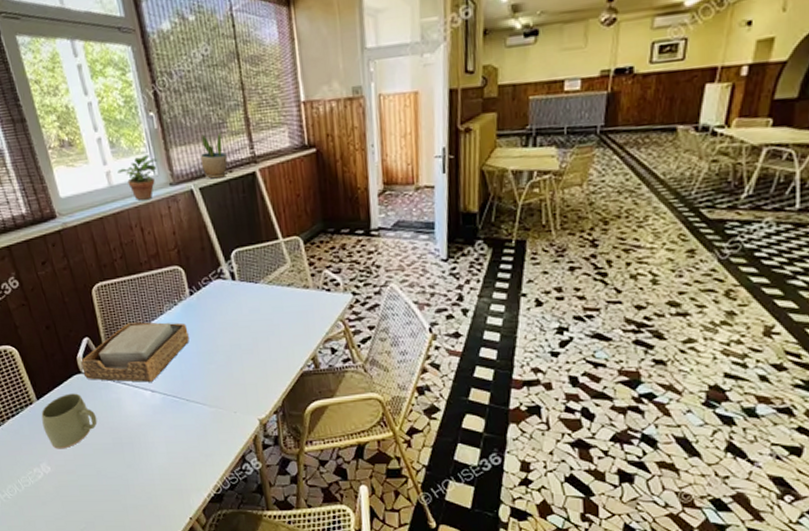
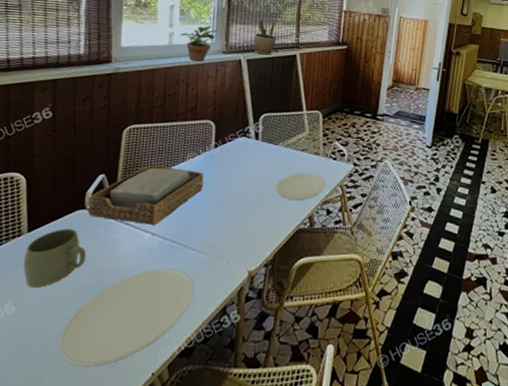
plate: none [97,423,209,514] -> present [58,268,194,367]
plate: none [267,310,323,342] -> present [275,173,325,201]

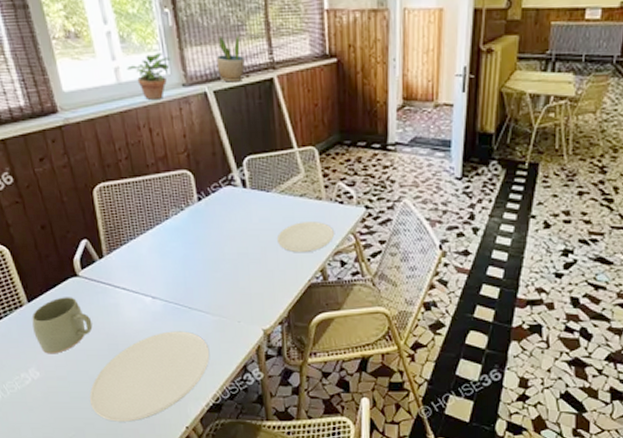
napkin holder: present [87,165,204,225] -> none [77,226,195,288]

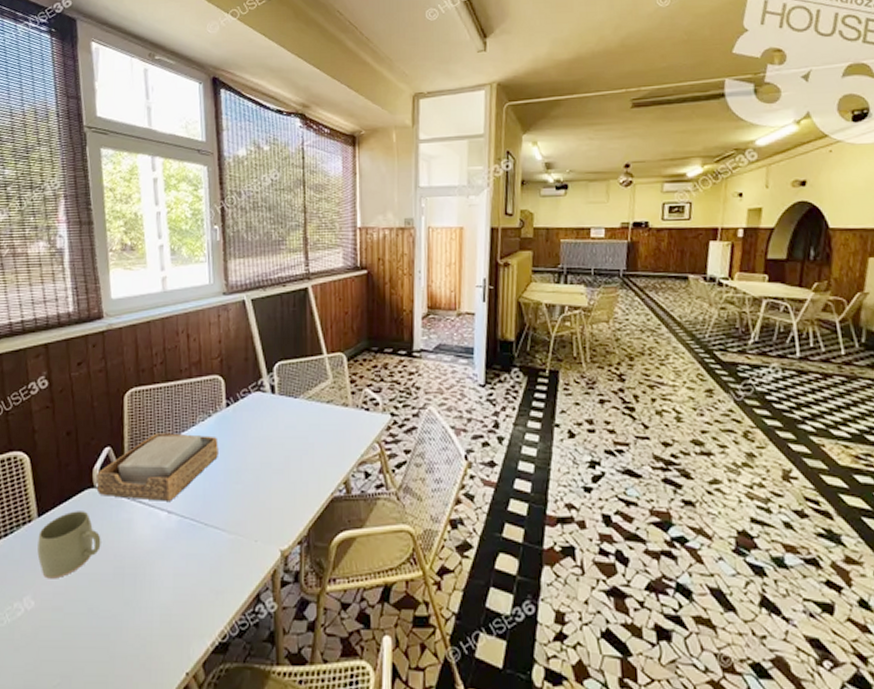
napkin holder: none [77,226,195,288] -> present [95,433,218,501]
plate: present [89,331,210,422] -> none [83,552,222,666]
potted plant: present [127,52,171,100] -> none [174,264,215,307]
potted plant: present [216,35,245,83] -> none [256,249,282,291]
plate: present [276,222,334,253] -> none [301,429,359,463]

